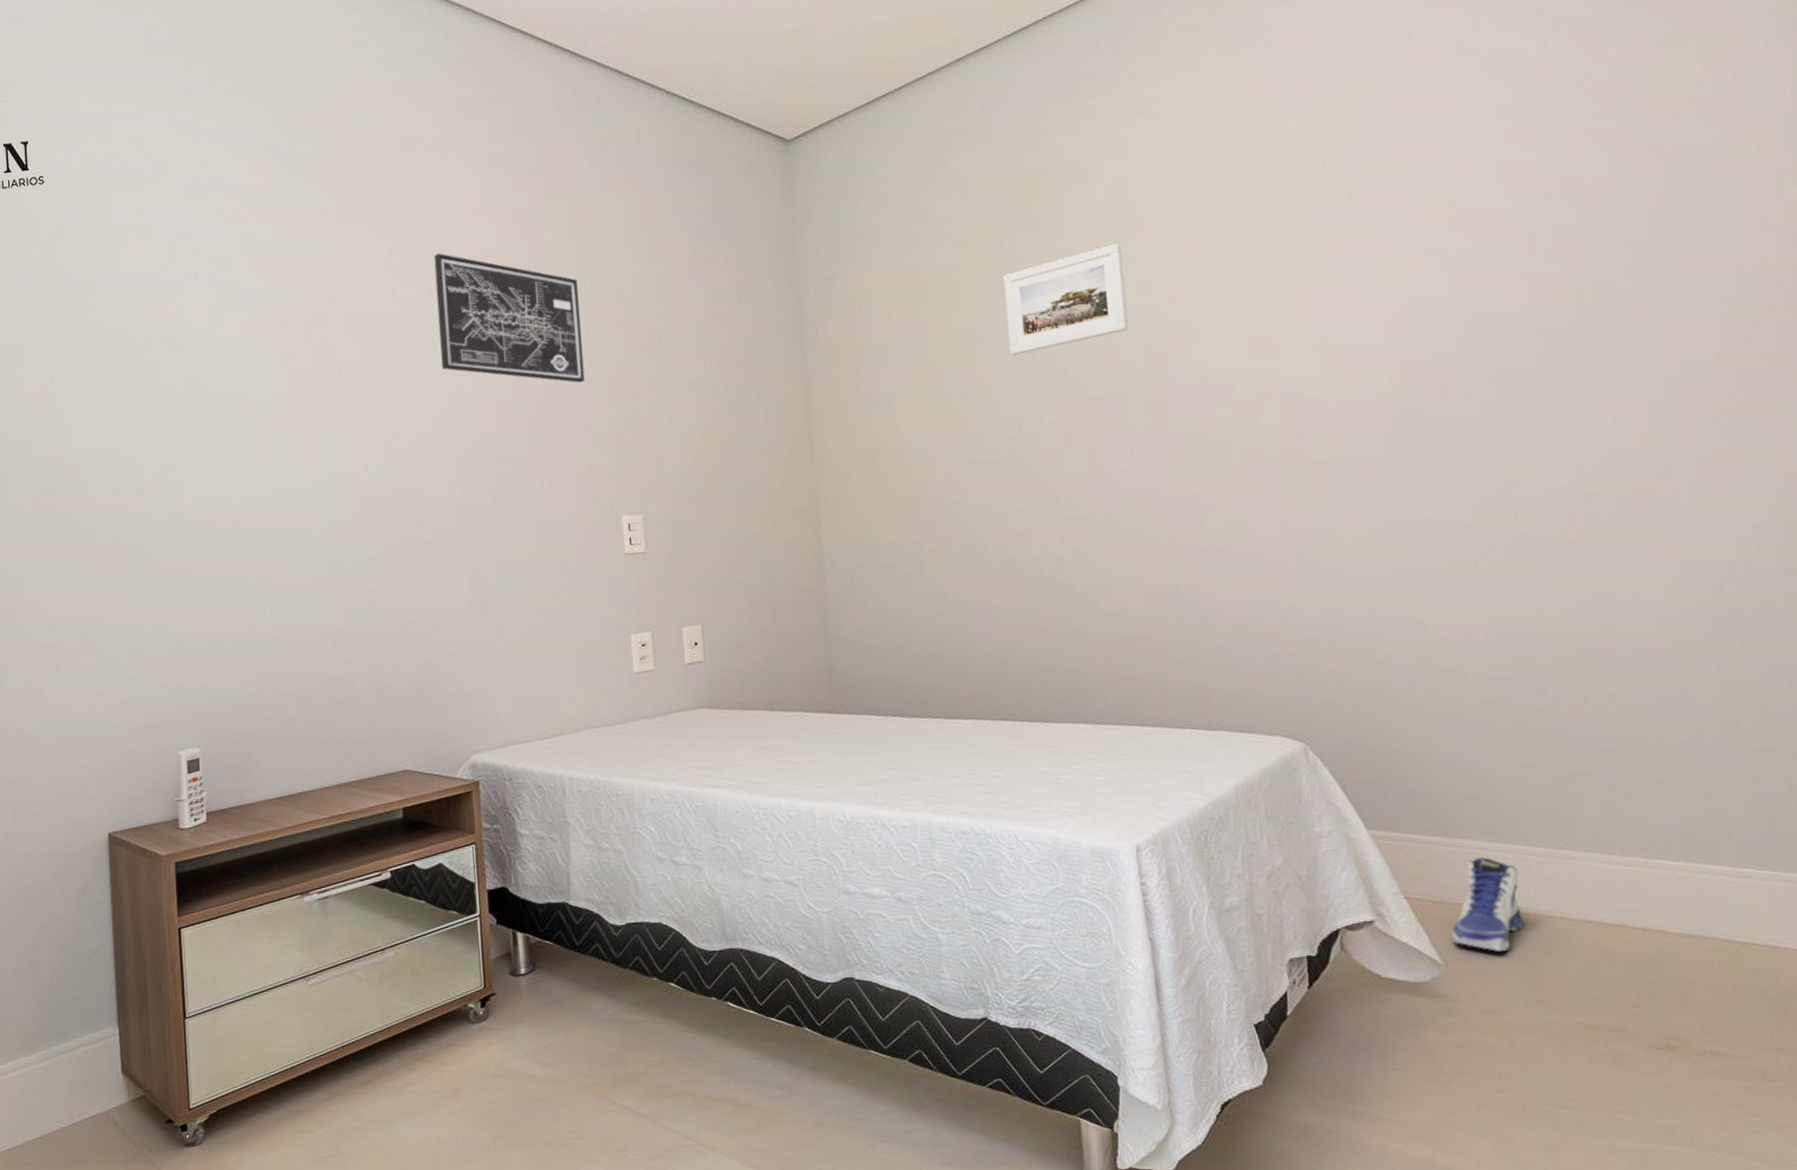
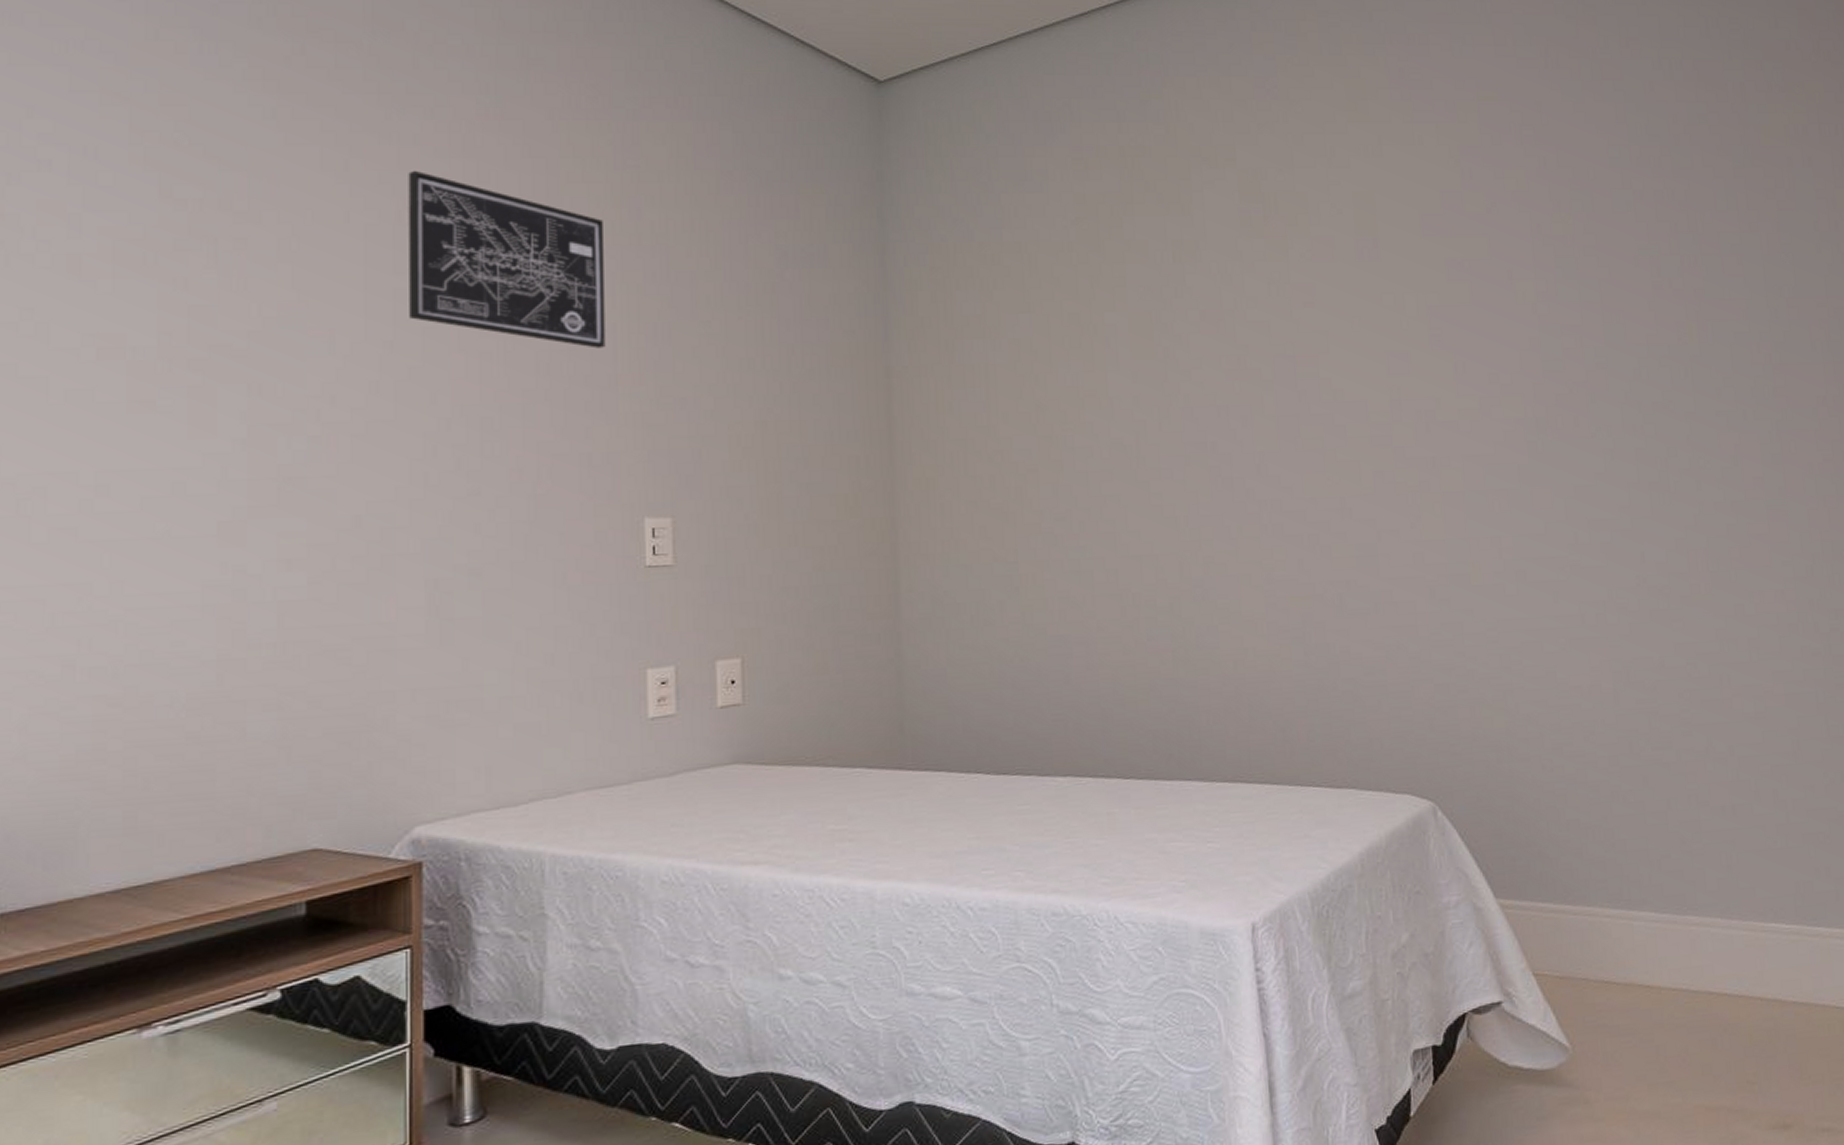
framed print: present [1003,244,1129,355] -> none [1124,237,1259,352]
sneaker: present [1451,857,1524,951] -> none [1578,926,1649,1031]

